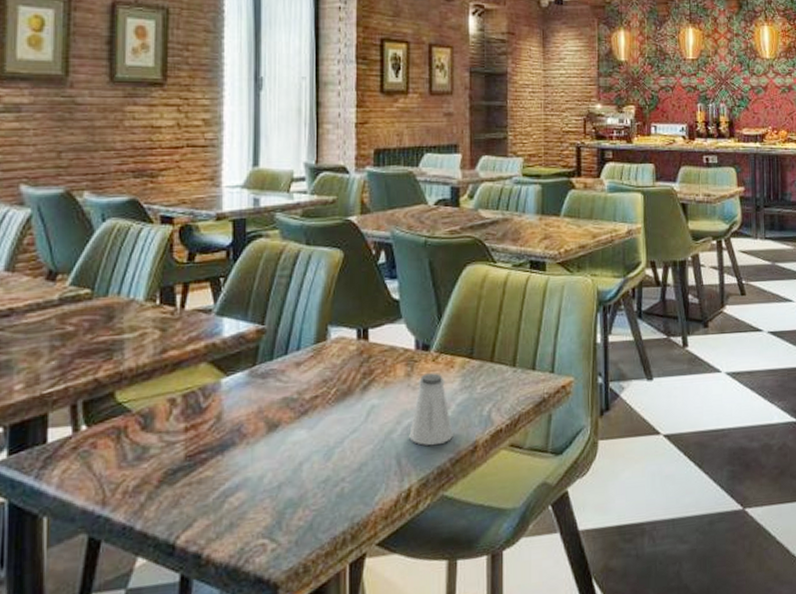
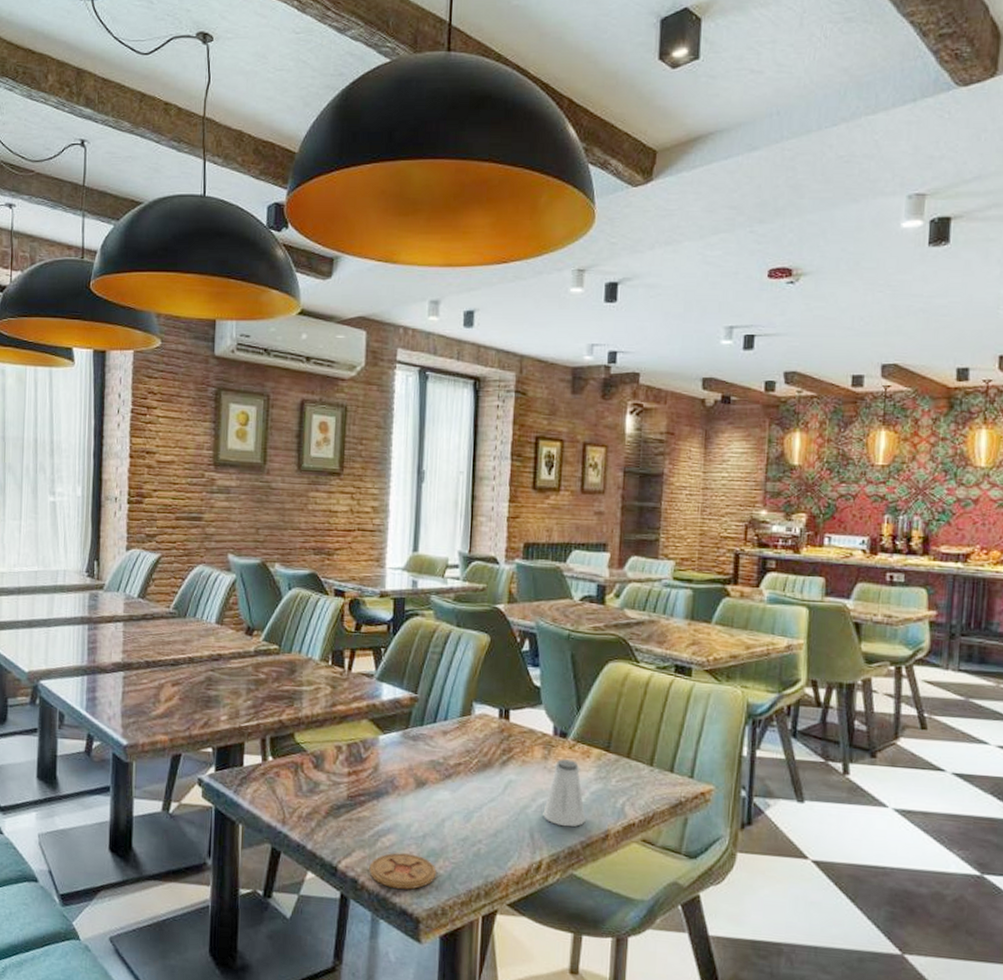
coaster: none [215,509,296,555] -> present [369,852,437,890]

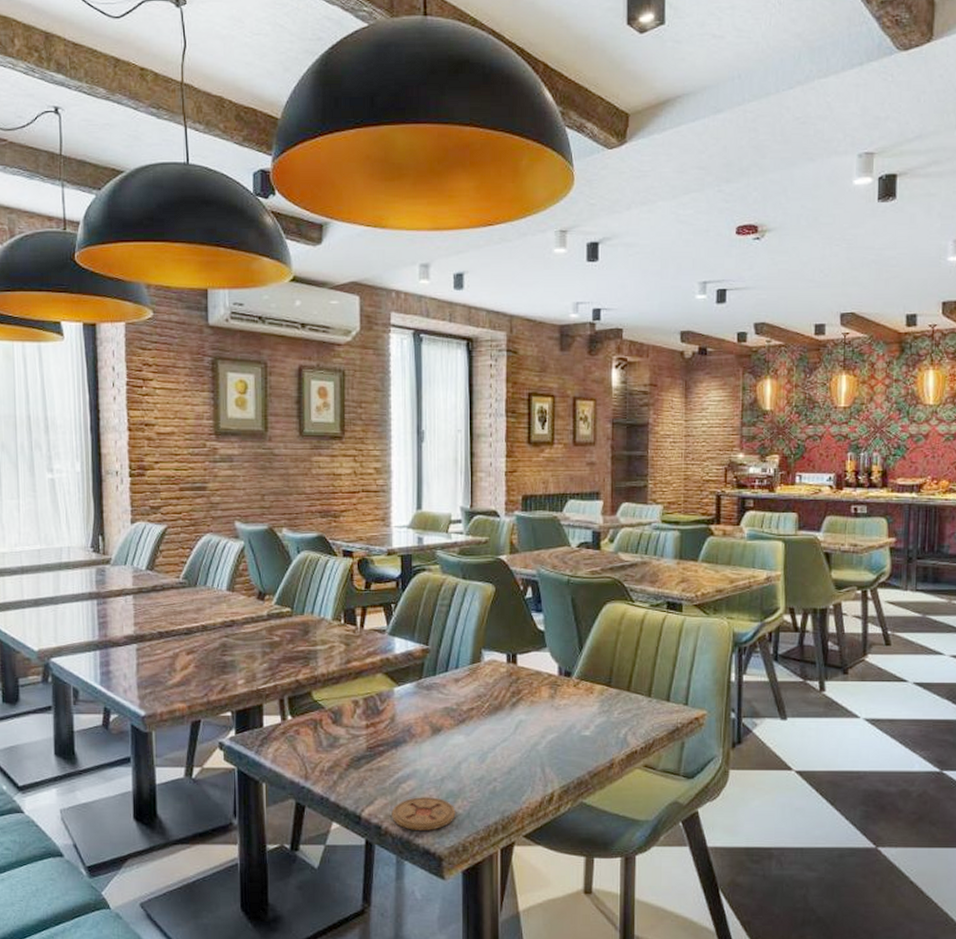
saltshaker: present [543,759,586,827] -> none [552,697,592,759]

